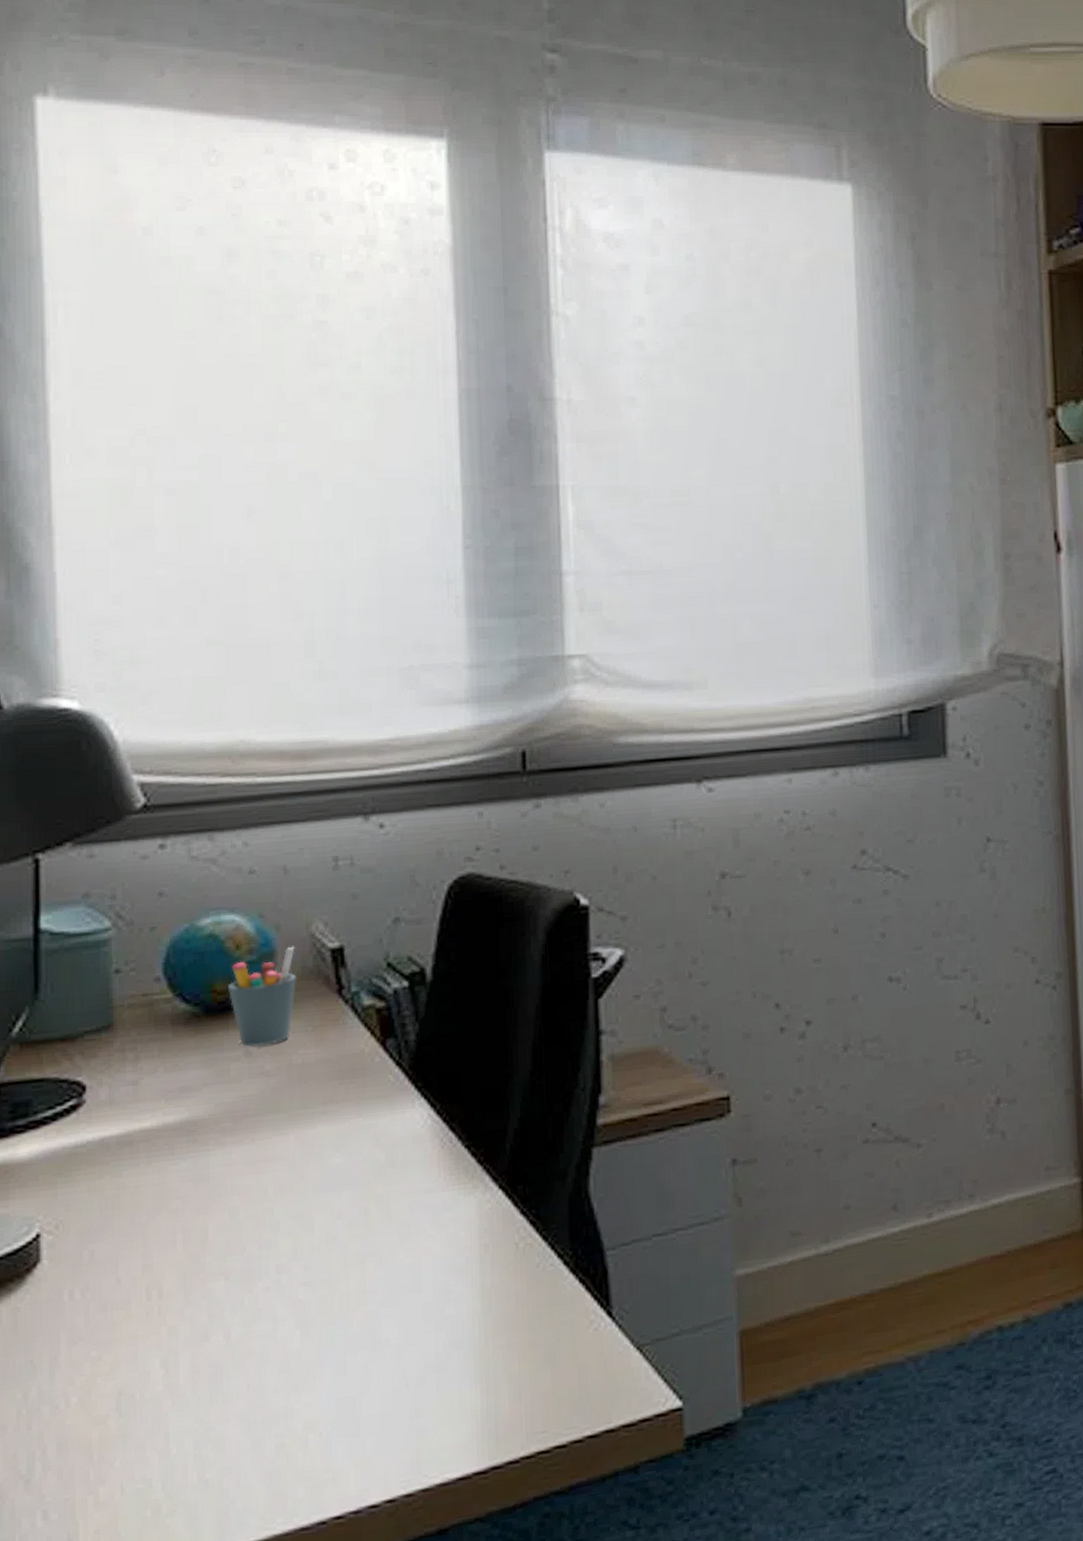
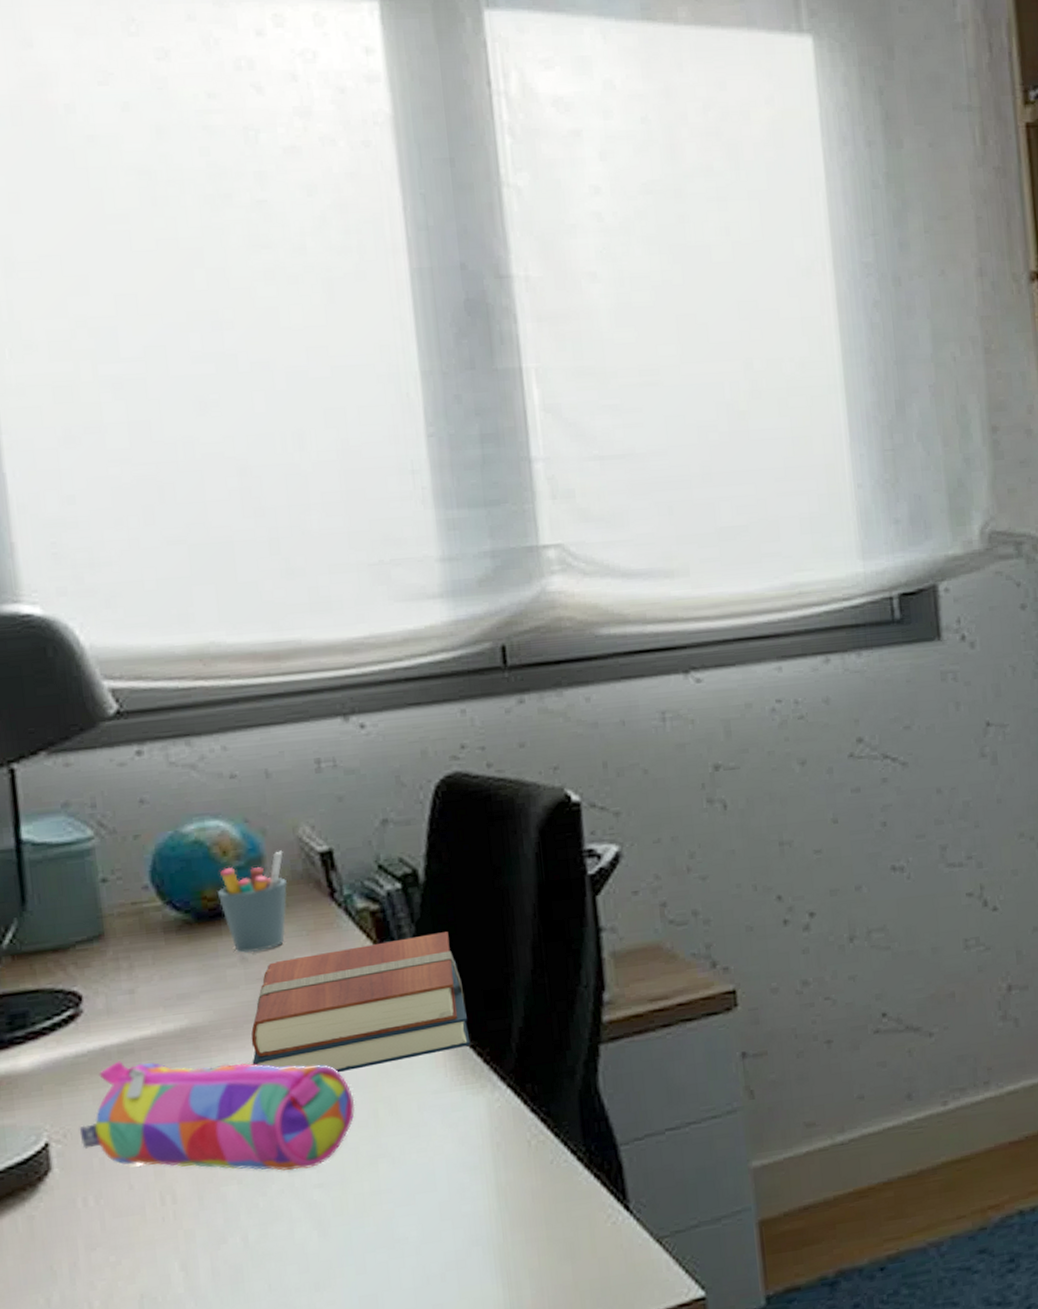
pencil case: none [71,1152,347,1268] -> present [79,1060,356,1171]
books: none [248,1031,466,1169] -> present [251,932,471,1072]

